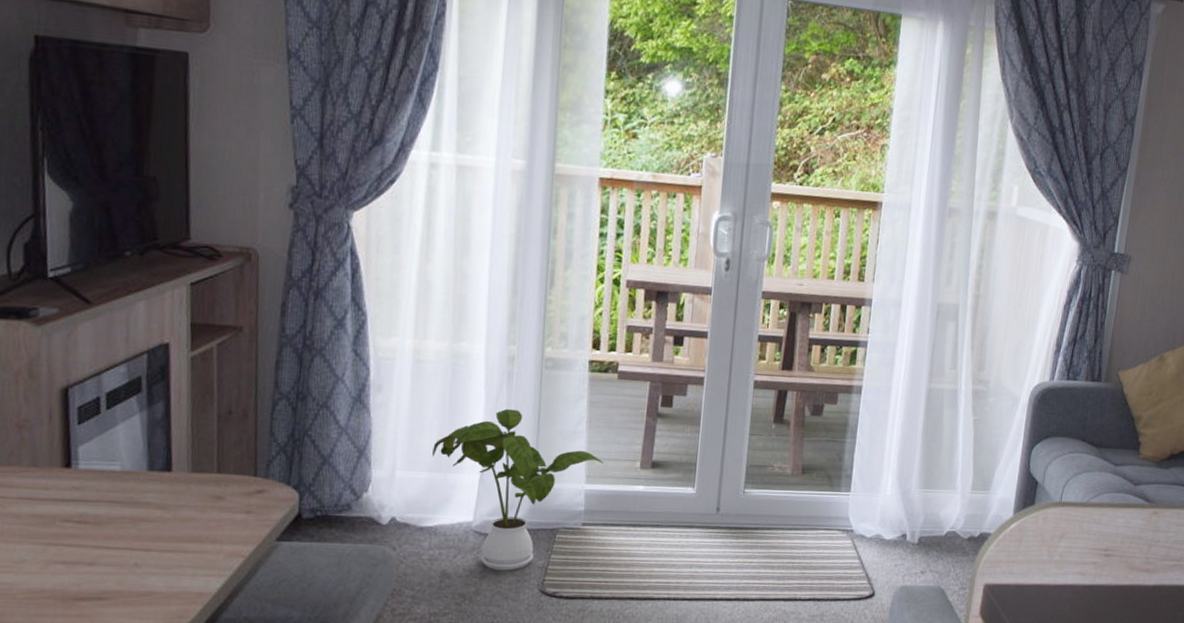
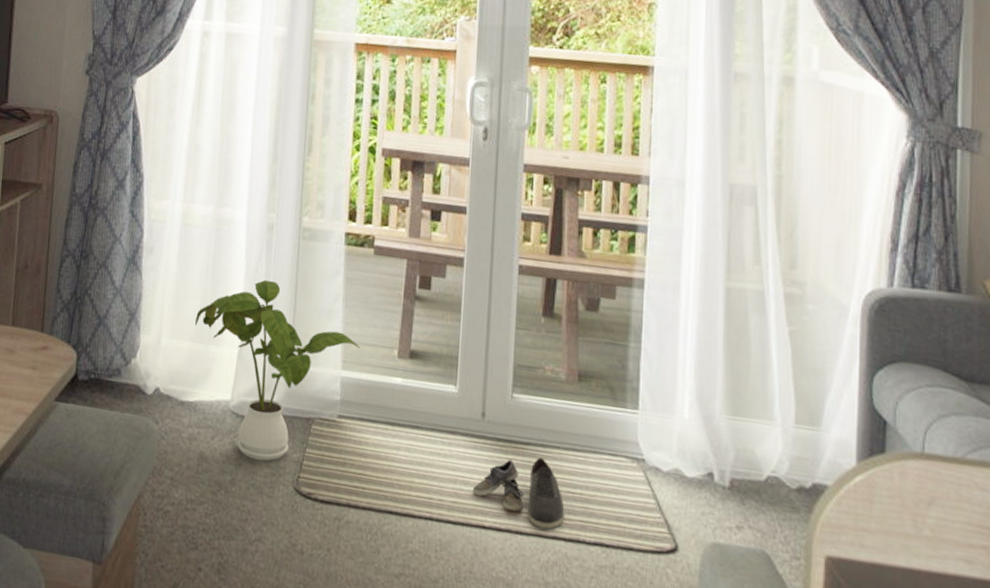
shoe: none [706,543,751,584] -> present [472,459,524,512]
shoe: none [753,538,785,594] -> present [527,457,565,529]

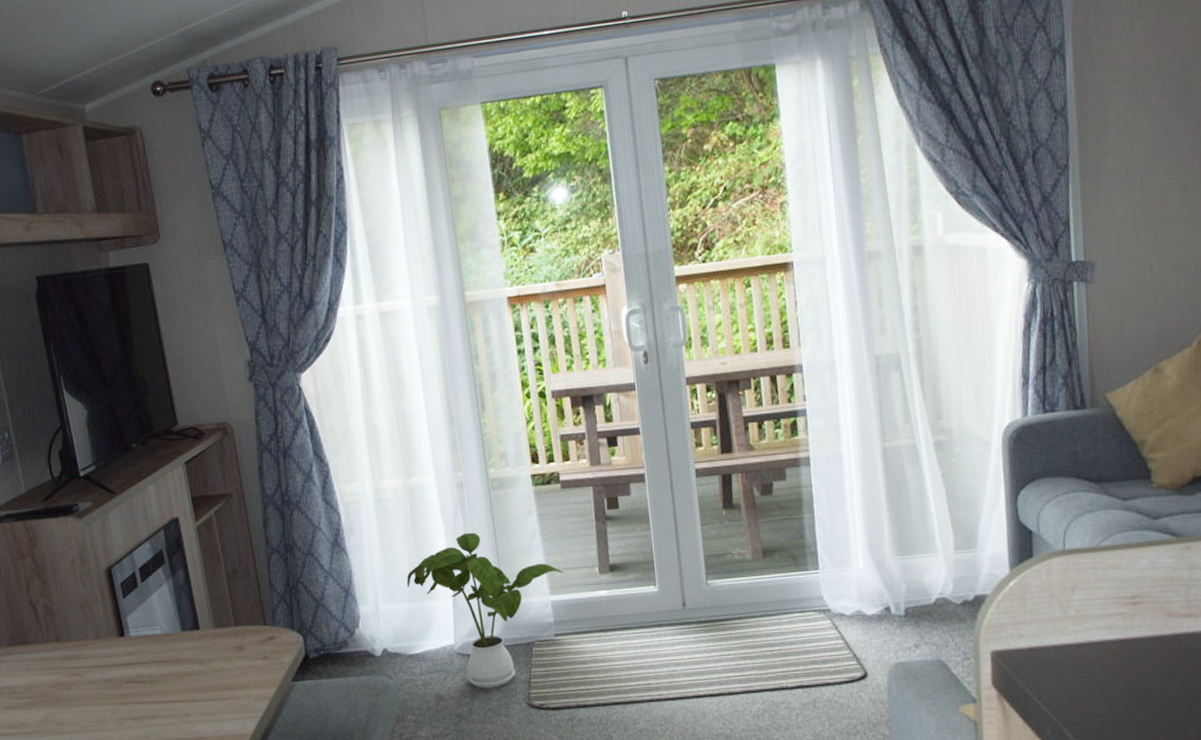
shoe: present [472,459,524,512] -> none [684,636,731,678]
shoe: present [527,457,565,529] -> none [732,628,768,686]

